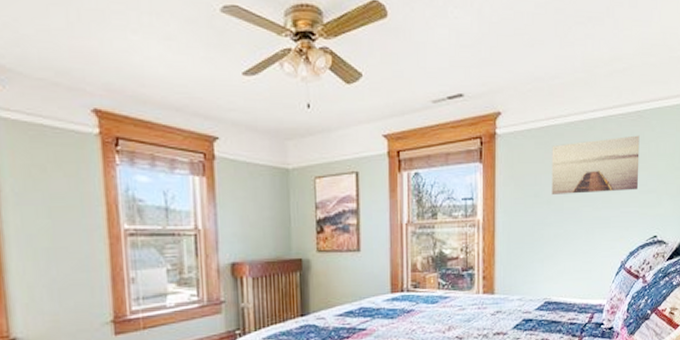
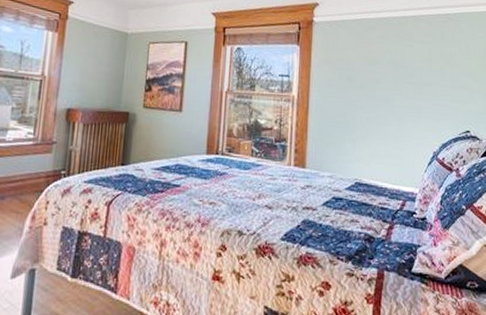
wall art: present [552,135,640,194] -> none [364,35,450,85]

